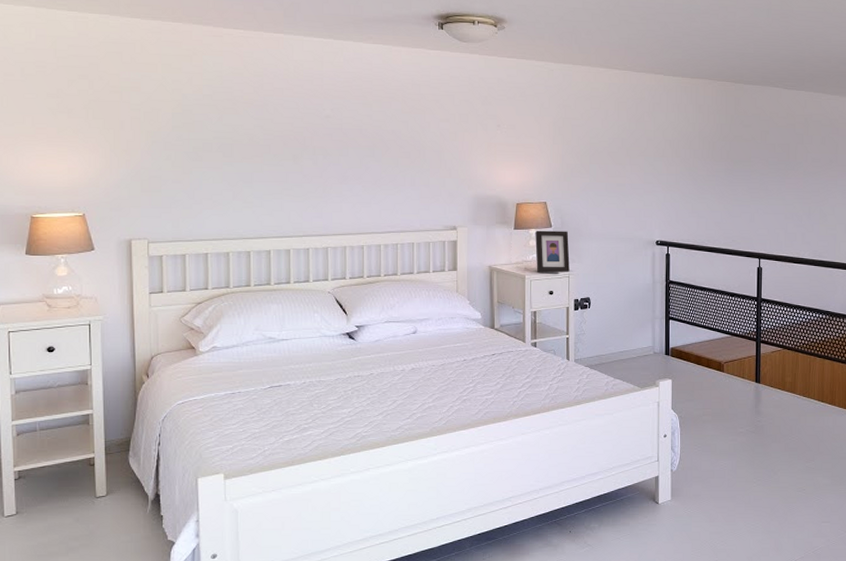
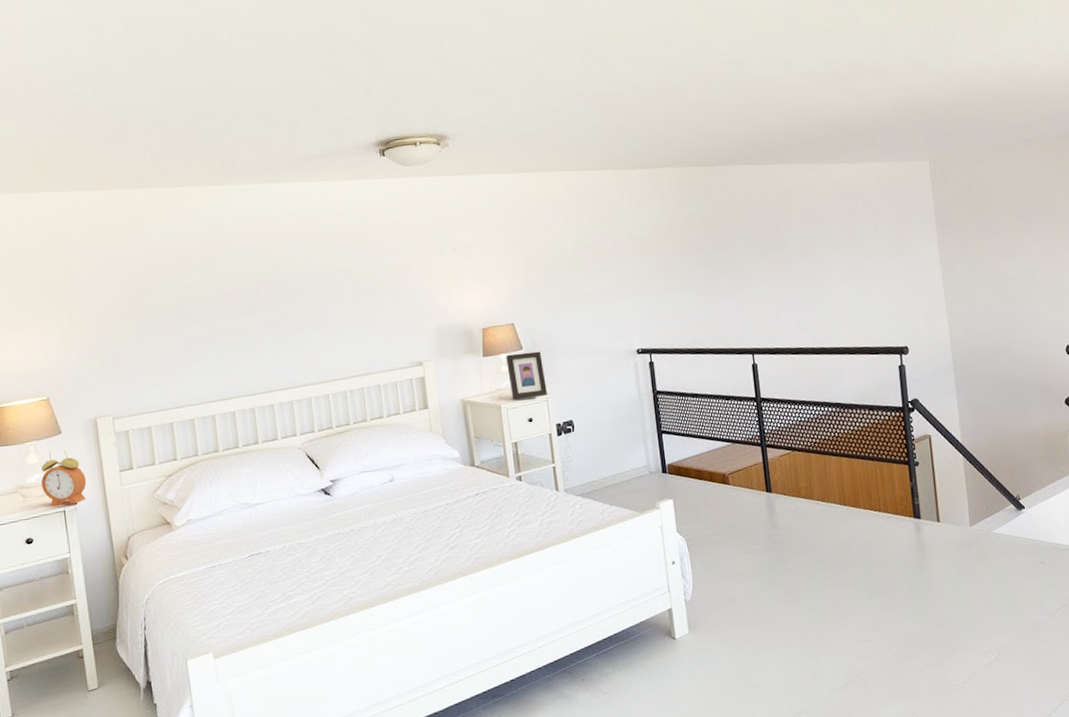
alarm clock: none [68,266,115,320] -> present [40,450,87,507]

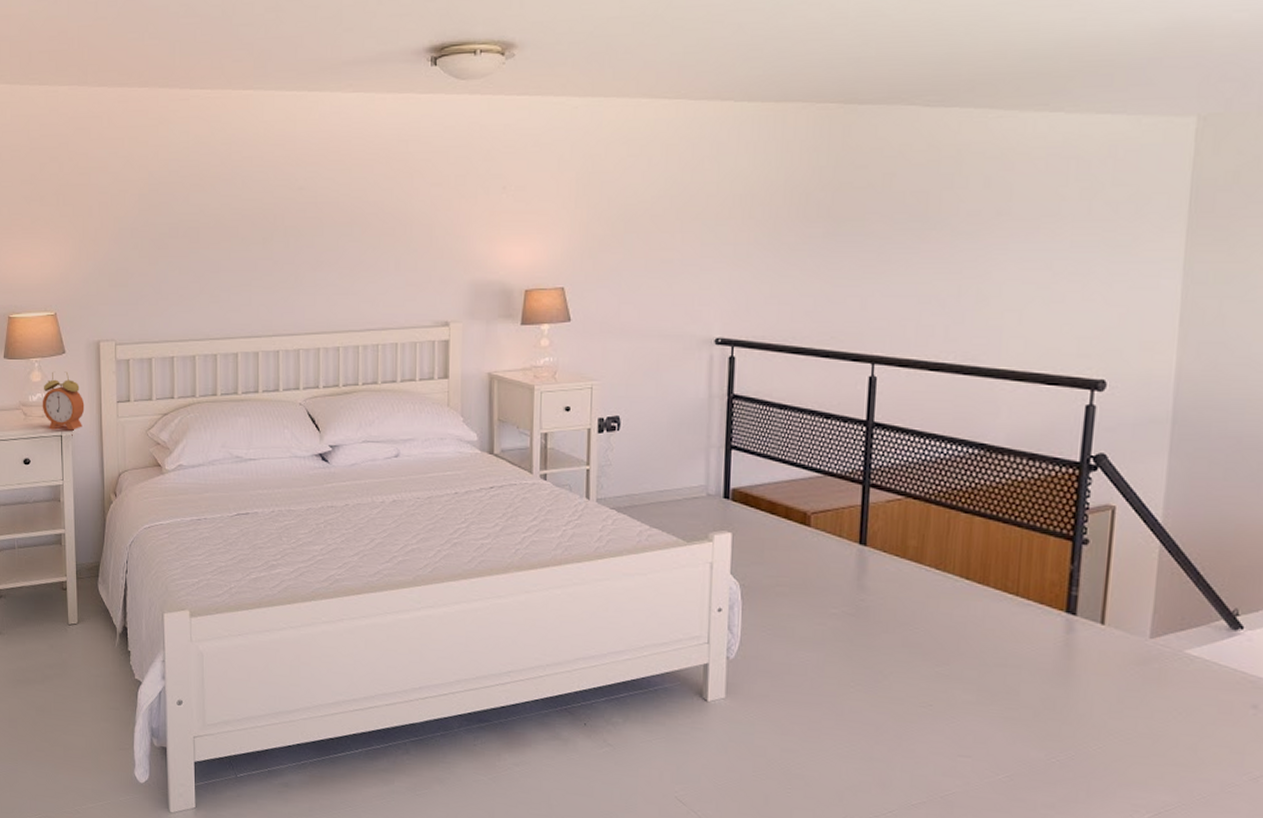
picture frame: present [506,351,547,400] -> none [548,325,594,383]

